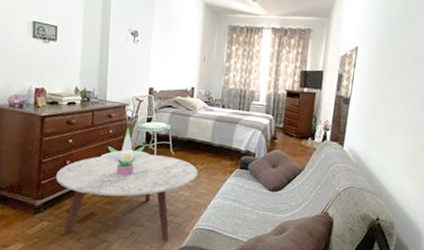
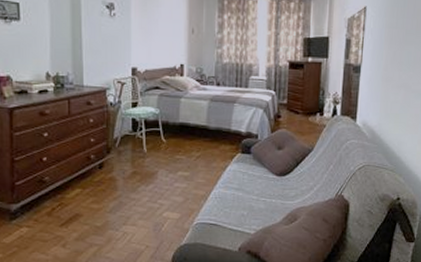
coffee table: present [56,155,198,241] -> none [32,144,194,240]
potted flower: present [100,127,149,176] -> none [81,114,137,170]

